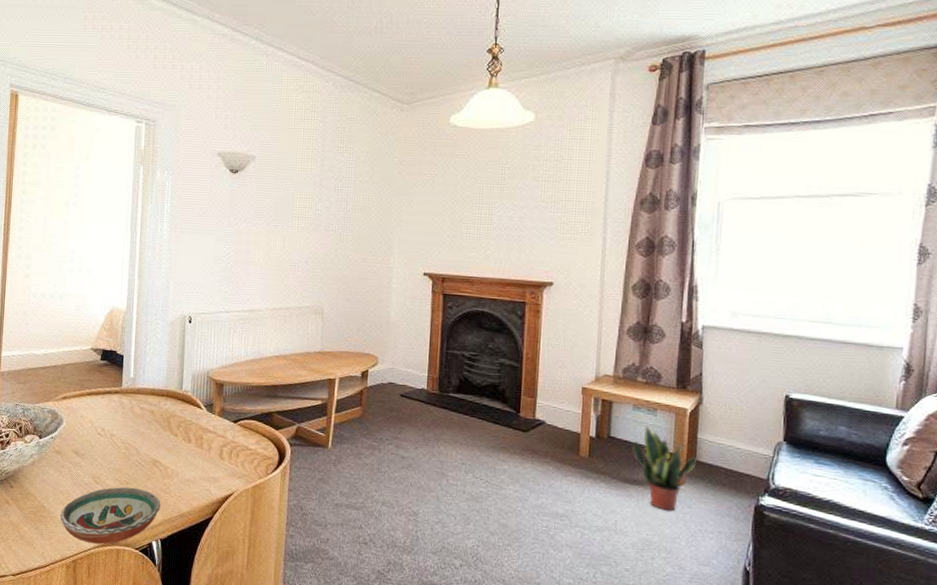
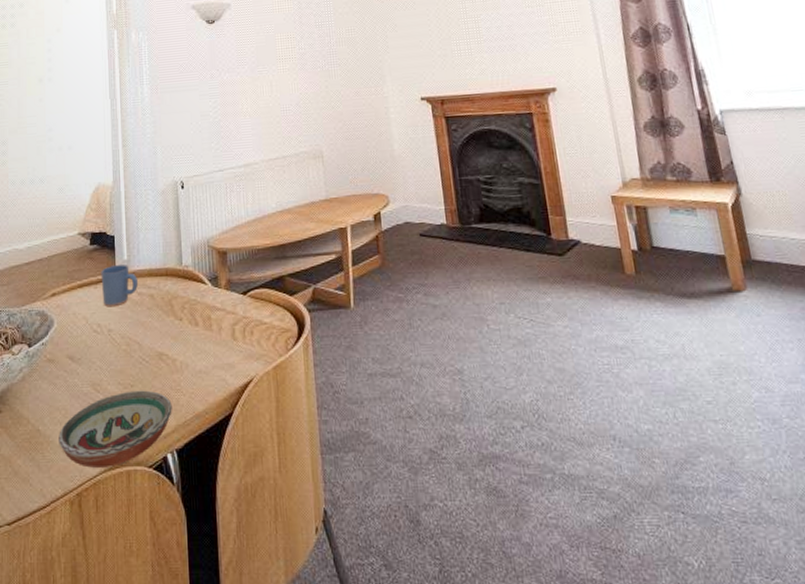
mug: none [108,381,142,415] -> present [101,265,139,306]
potted plant: present [632,425,696,511] -> none [680,228,753,324]

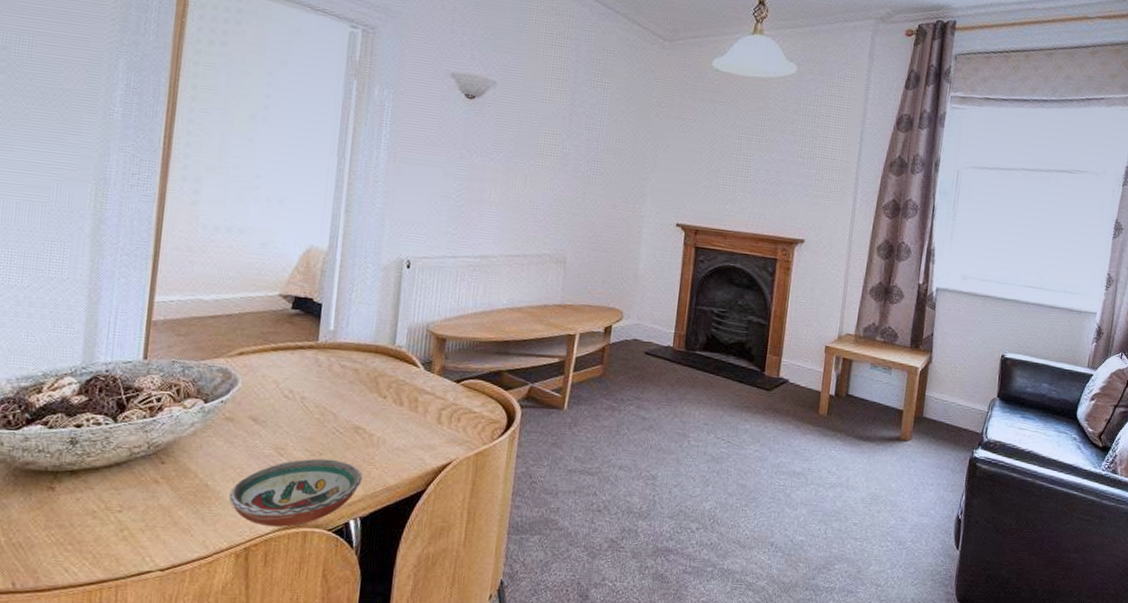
mug: present [101,265,139,306] -> none [299,333,343,375]

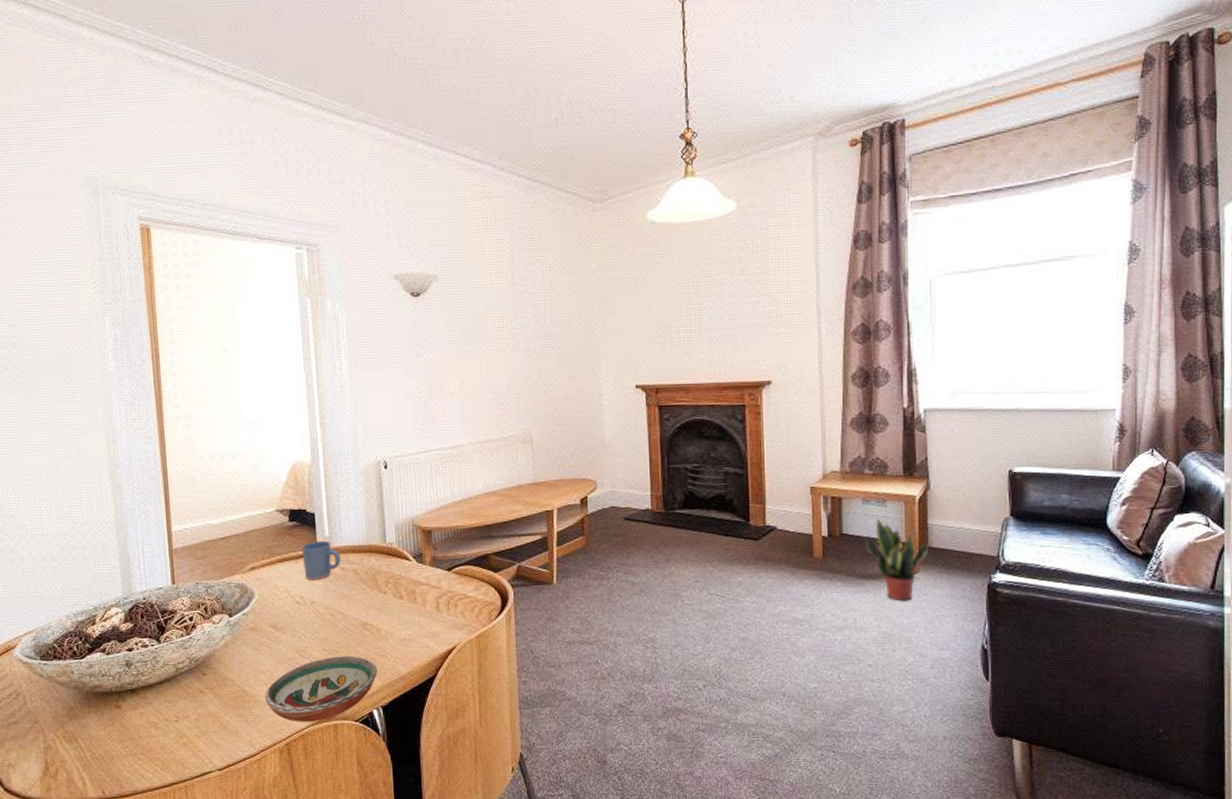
mug: none [299,333,343,375] -> present [301,541,341,580]
potted plant: none [867,383,923,466] -> present [865,517,928,601]

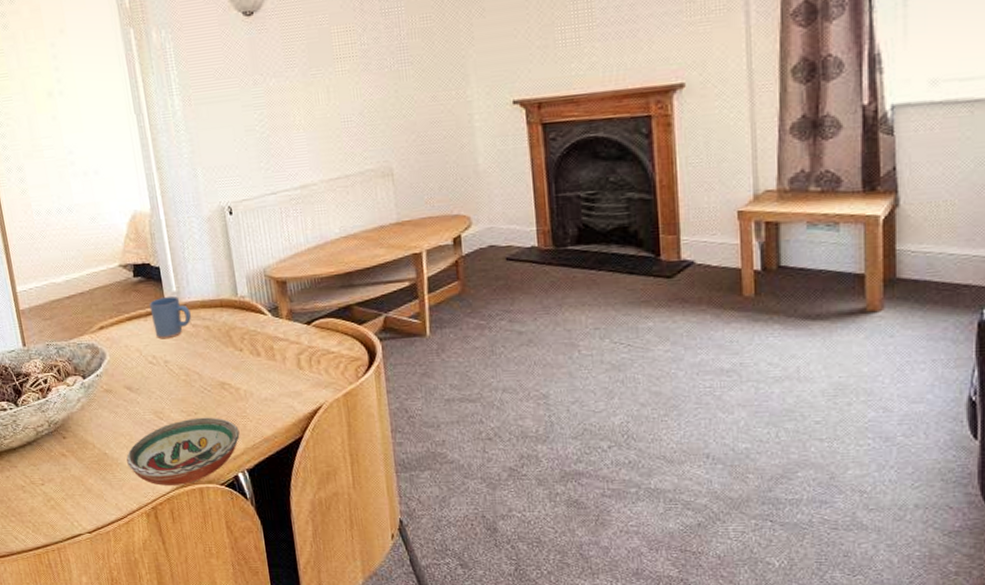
potted plant: present [865,517,928,601] -> none [811,244,896,346]

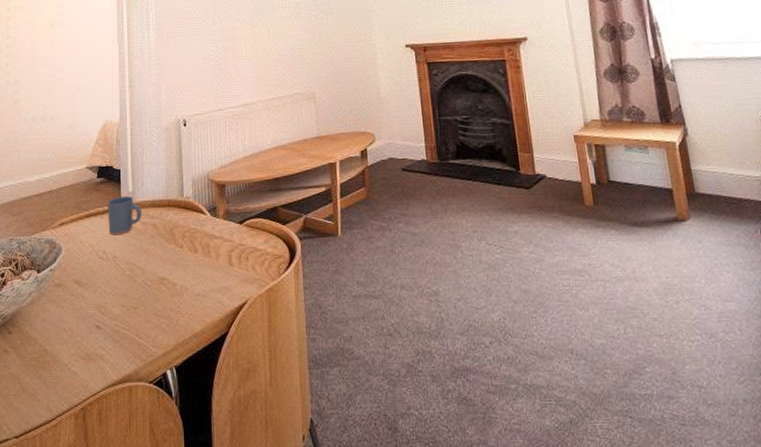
decorative bowl: present [126,417,240,486] -> none [65,312,172,384]

